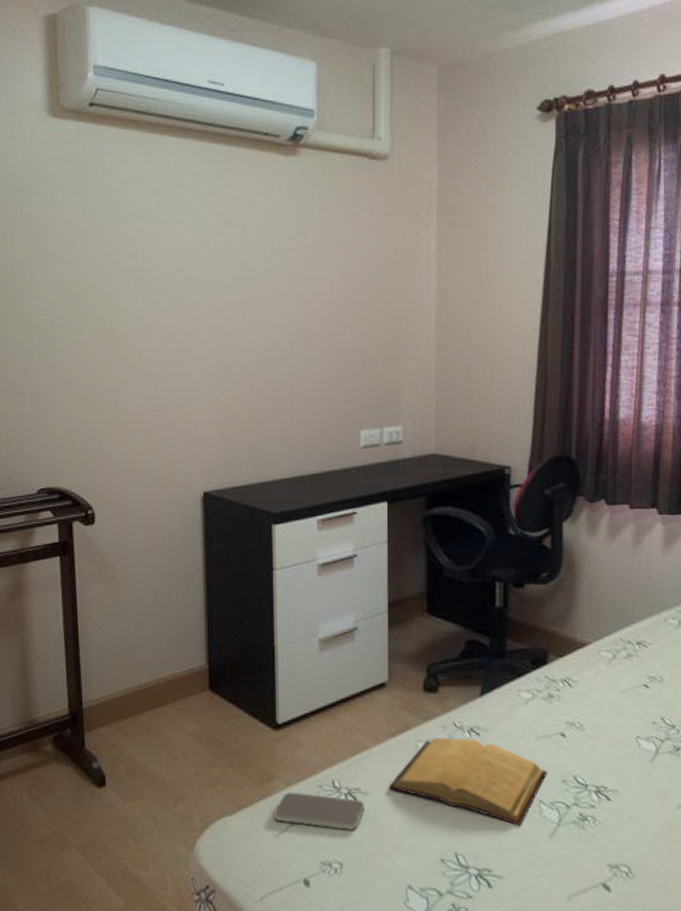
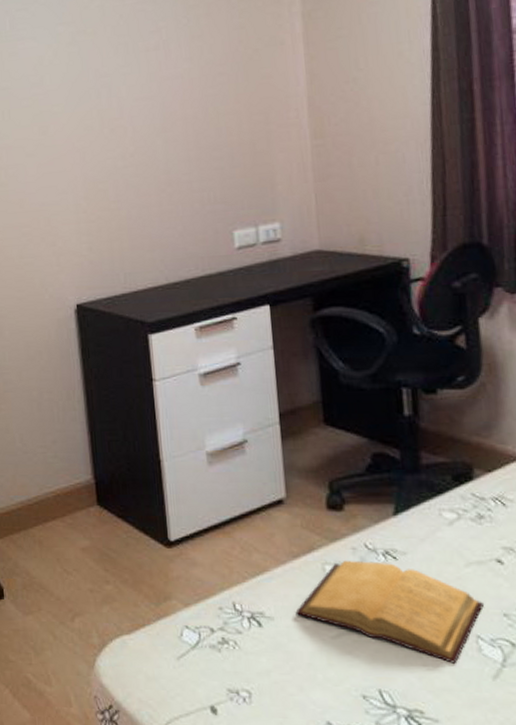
smartphone: present [274,792,365,830] -> none [173,613,272,657]

